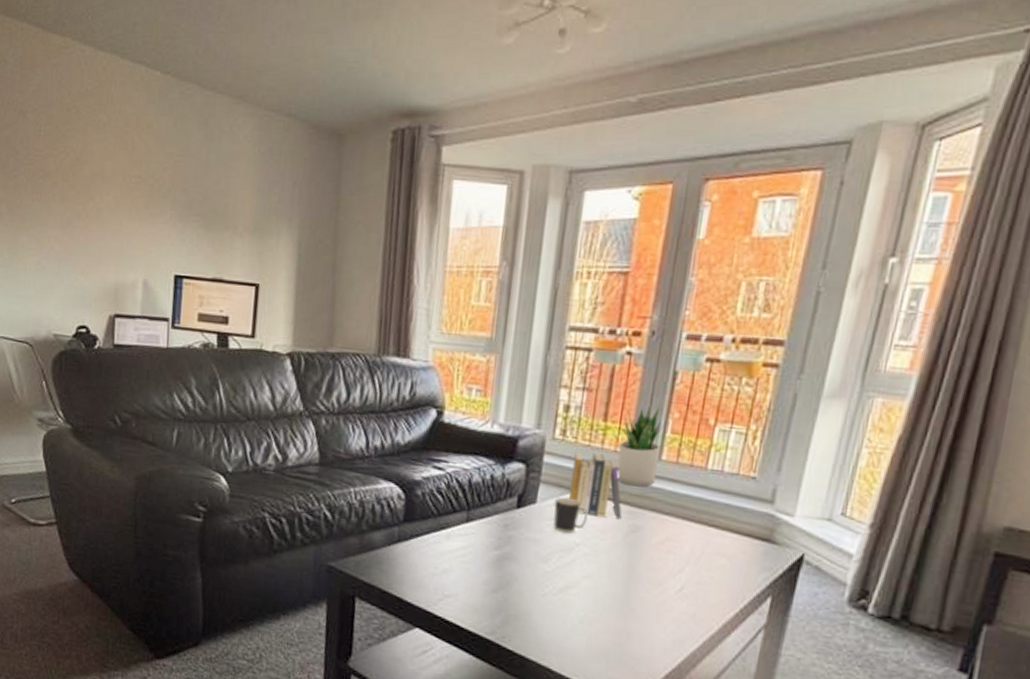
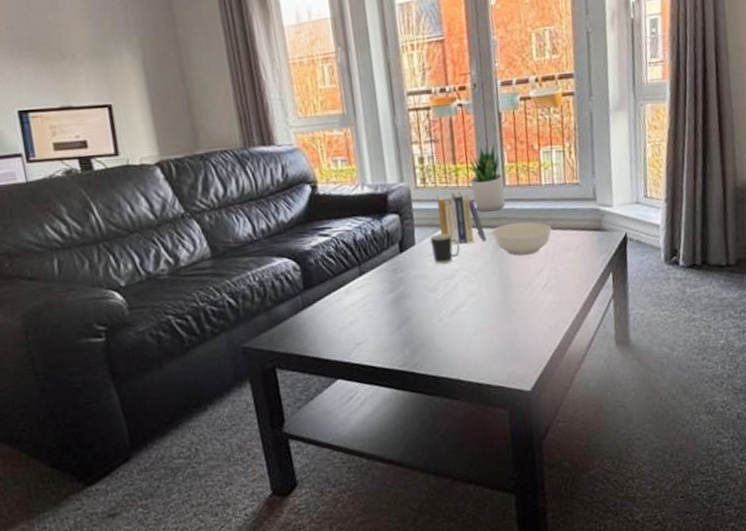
bowl: none [629,505,707,549] -> present [491,222,552,256]

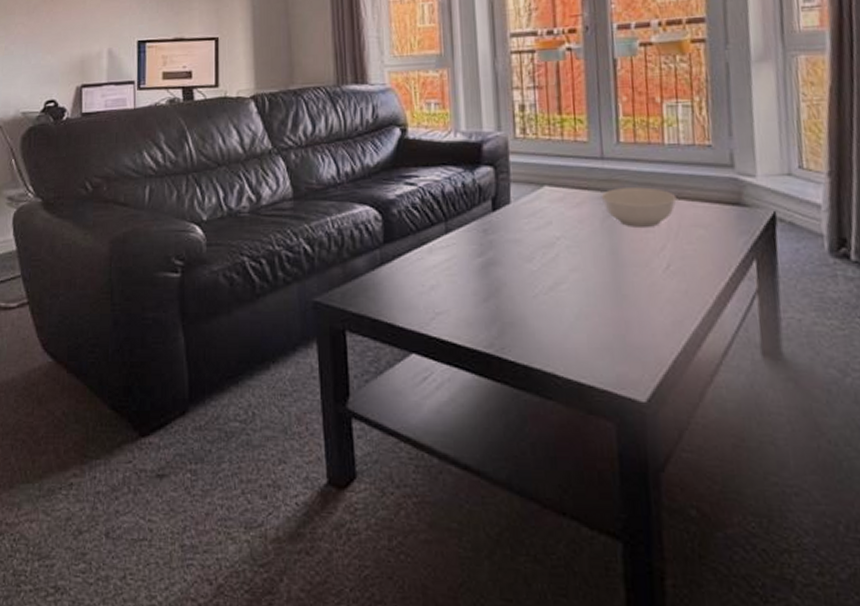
mug: present [430,233,460,264] -> none [527,192,563,229]
books: present [437,191,487,245] -> none [538,146,595,208]
planter: present [468,144,505,213] -> none [576,93,619,172]

